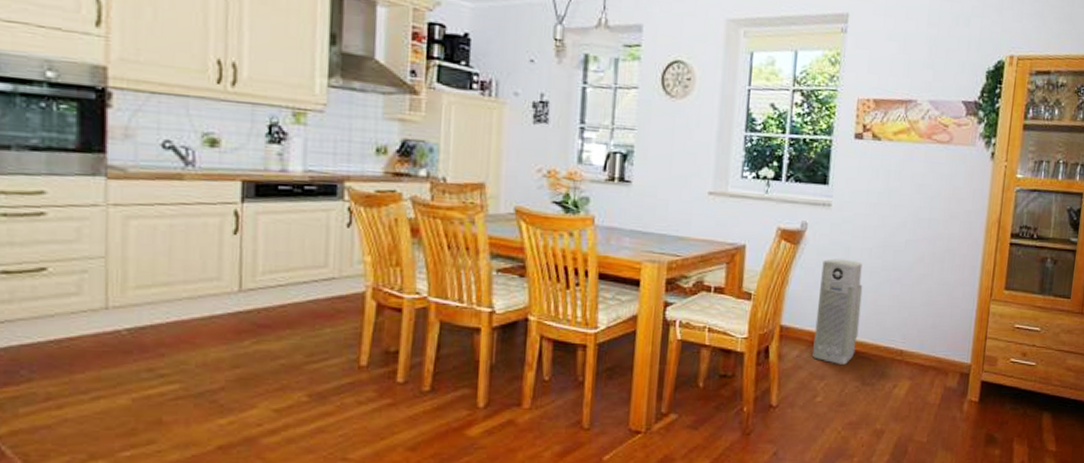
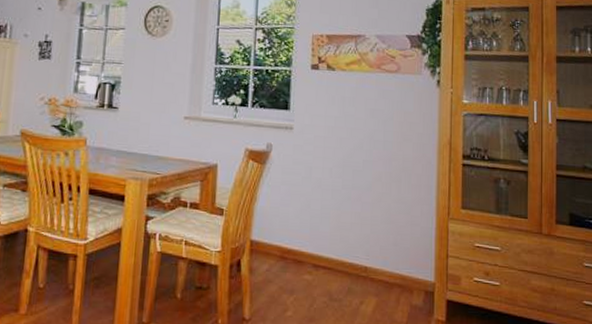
air purifier: present [812,258,863,365] -> none [281,177,326,280]

